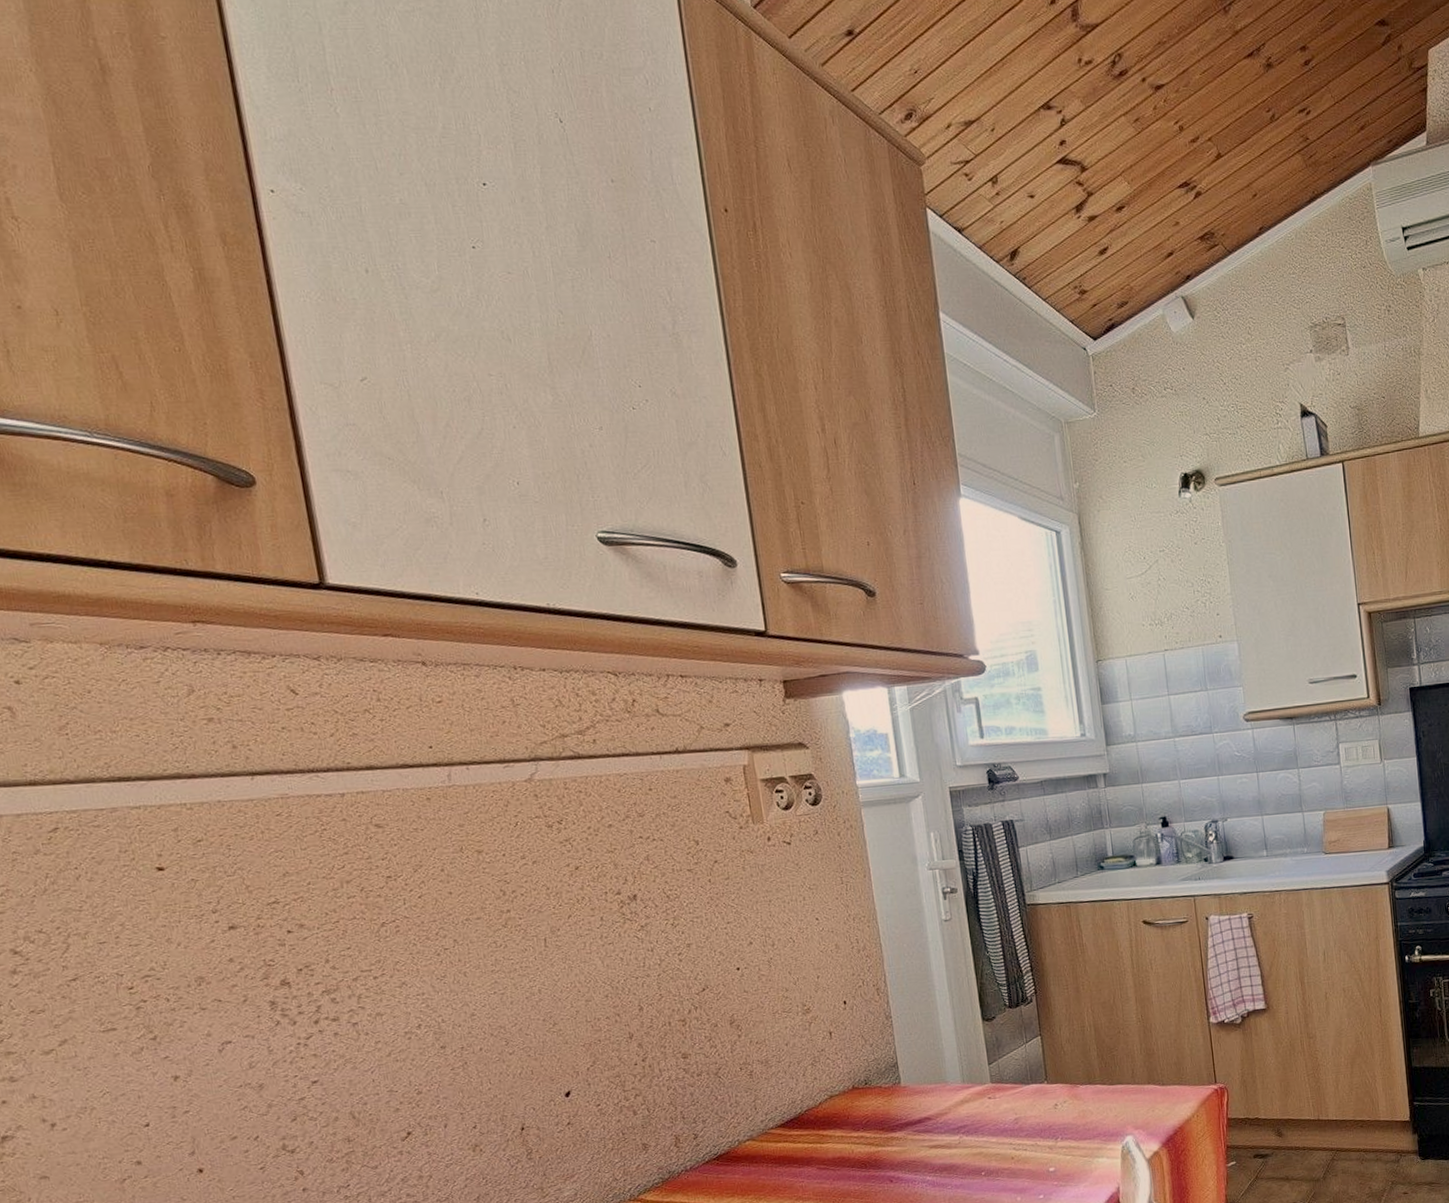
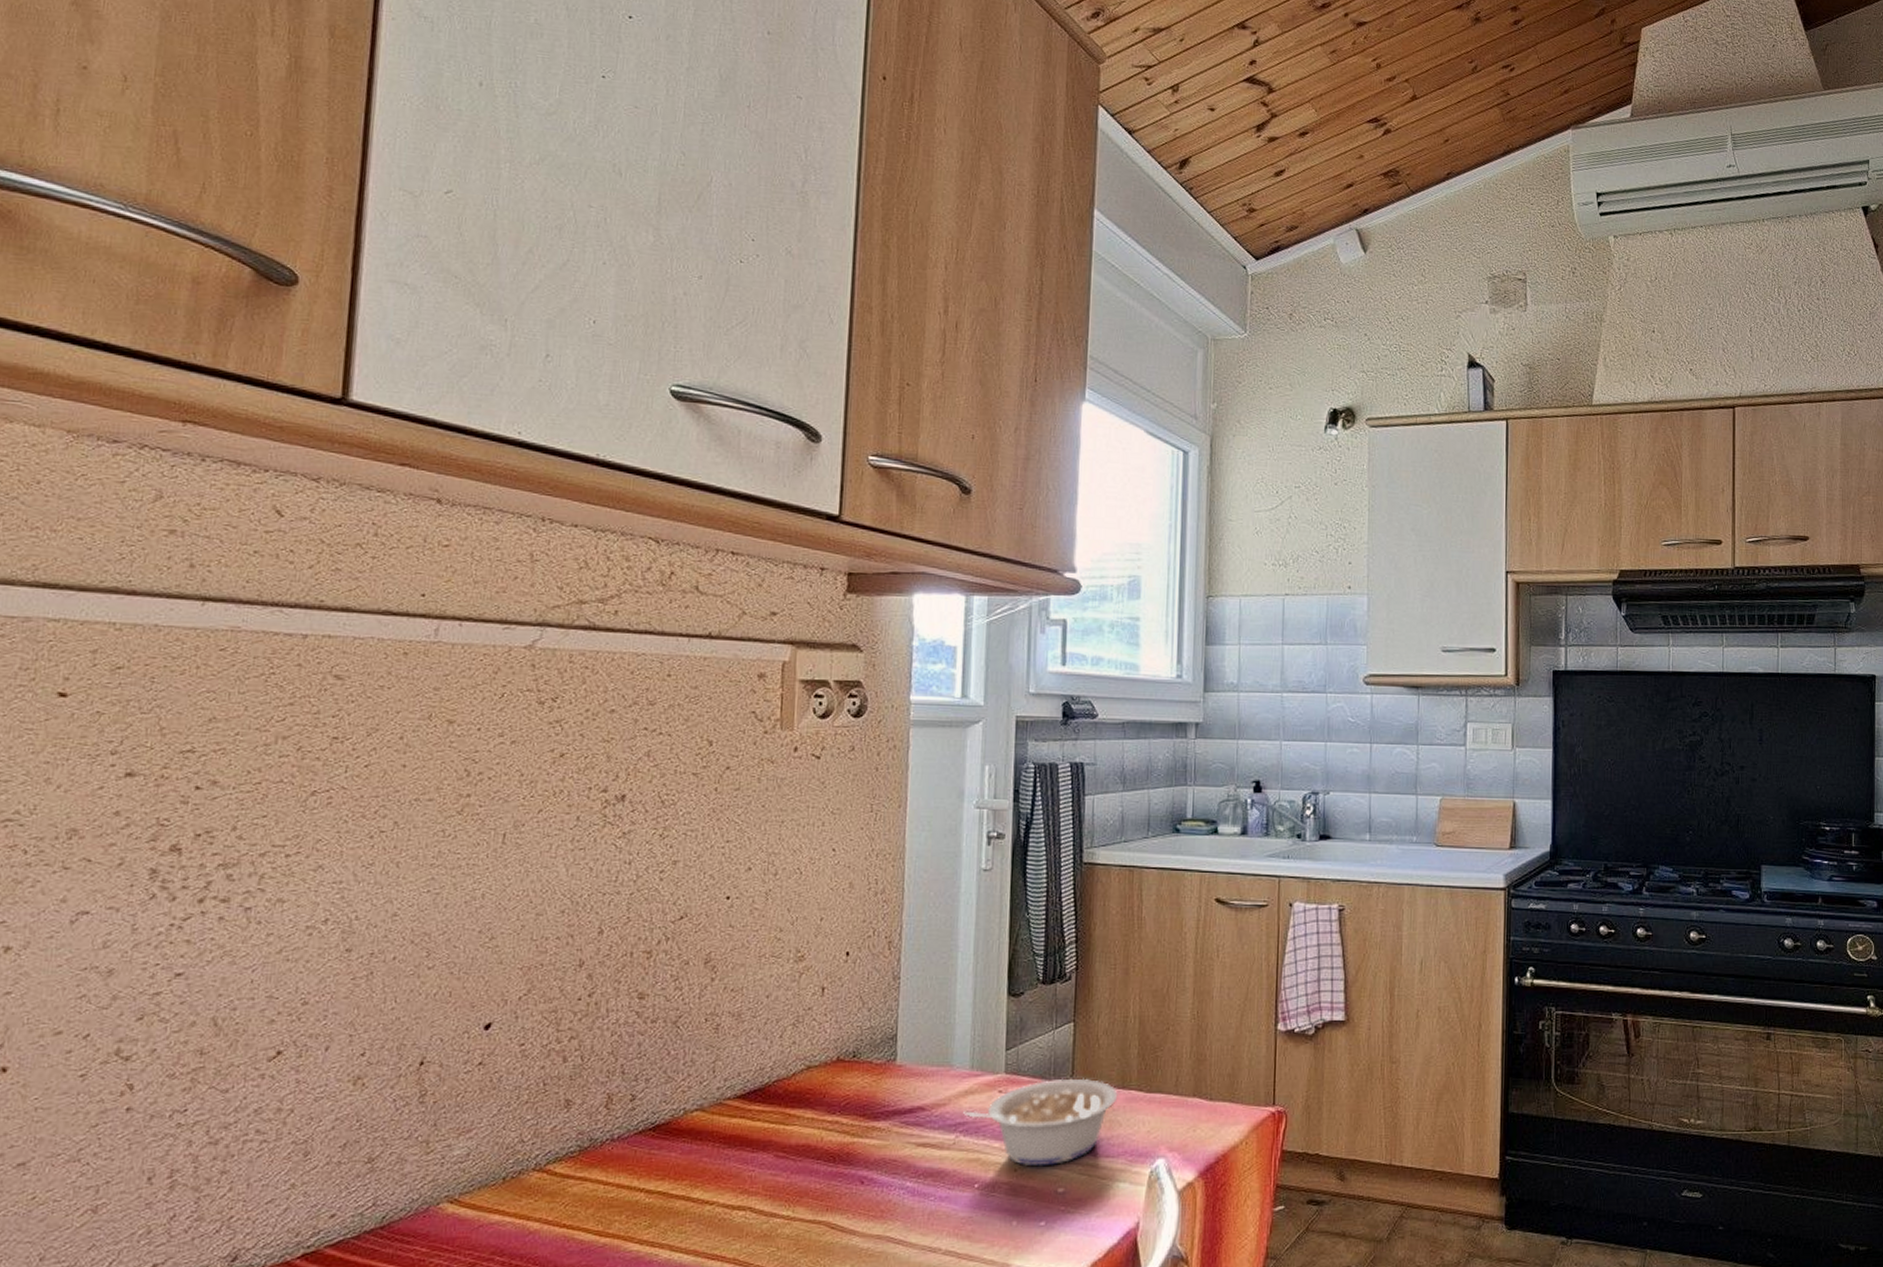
legume: none [962,1079,1086,1154] -> present [963,1078,1118,1167]

